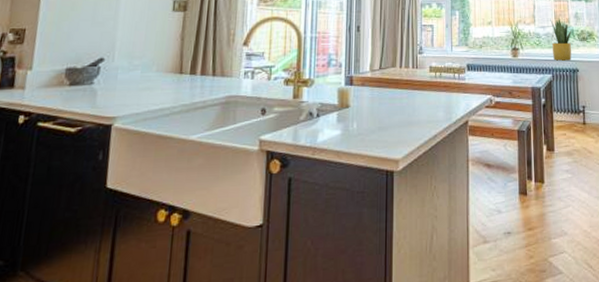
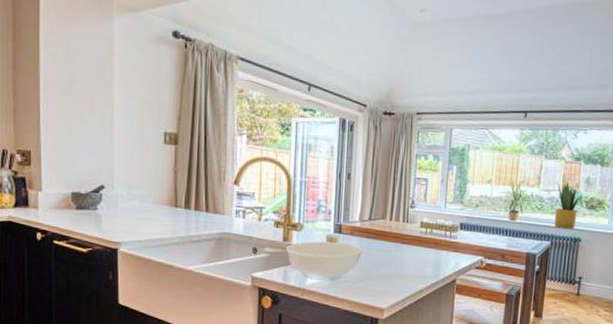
bowl: none [296,94,374,137] -> present [285,241,362,281]

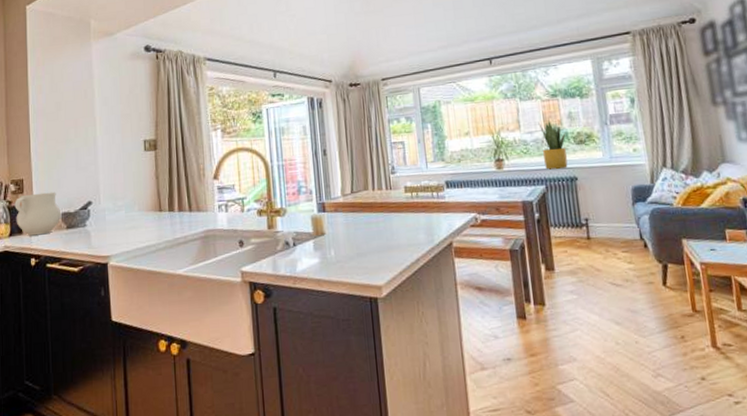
ceramic jug: none [20,168,70,211] -> present [14,191,61,236]
bowl: present [285,241,362,281] -> none [271,221,349,266]

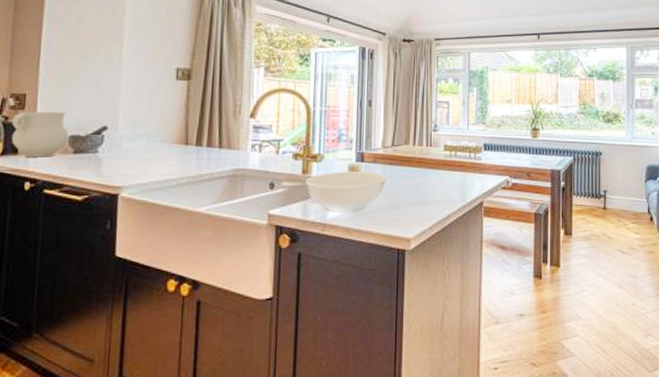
bowl: none [271,221,349,266] -> present [305,171,386,213]
planter: present [538,120,568,170] -> none [574,98,597,143]

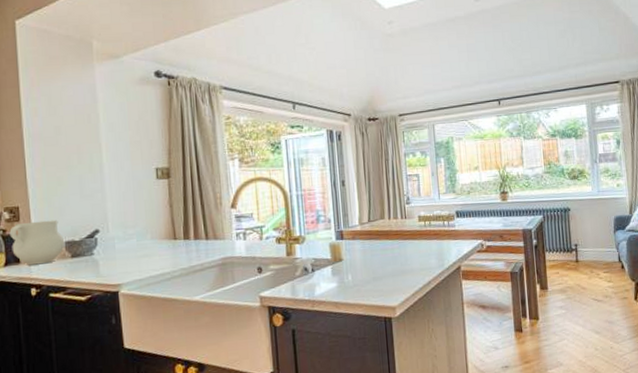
bowl: present [305,171,386,213] -> none [290,248,366,290]

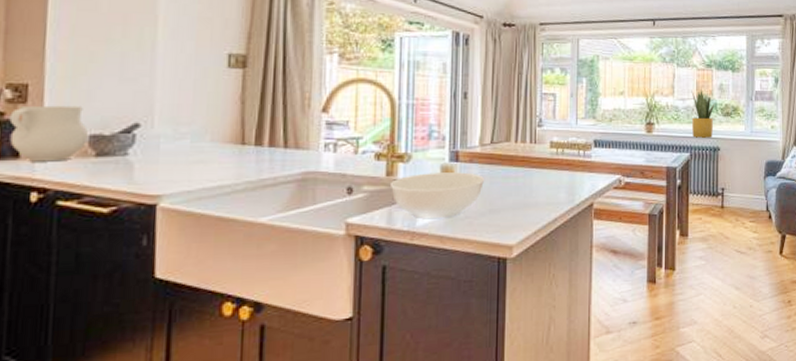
bowl: none [290,248,366,290] -> present [389,172,484,220]
planter: none [539,157,563,202] -> present [691,89,715,138]

